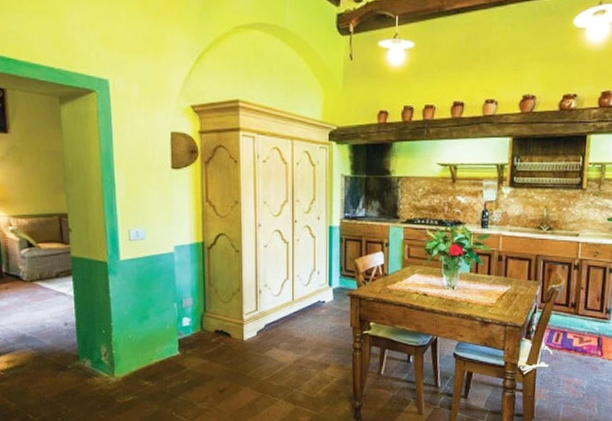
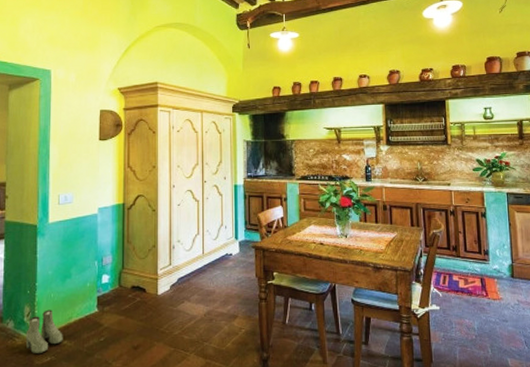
boots: none [104,350,144,393] -> present [25,309,63,355]

